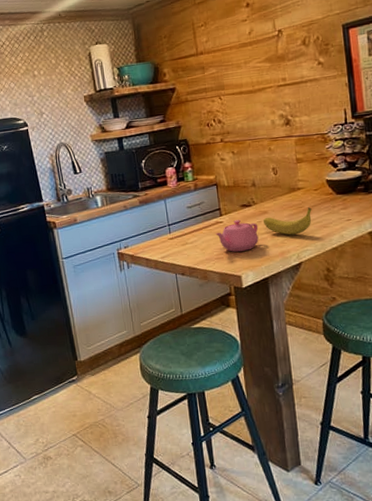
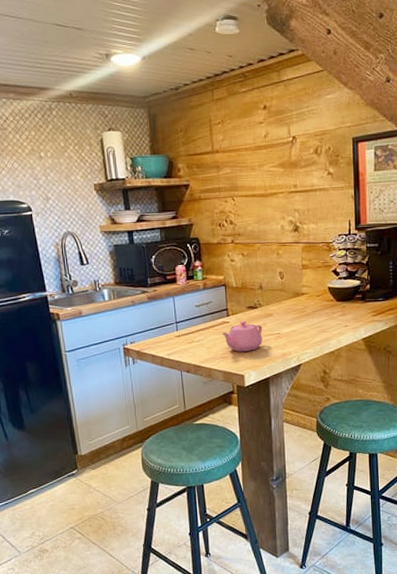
fruit: present [262,207,312,235] -> none [267,312,314,338]

